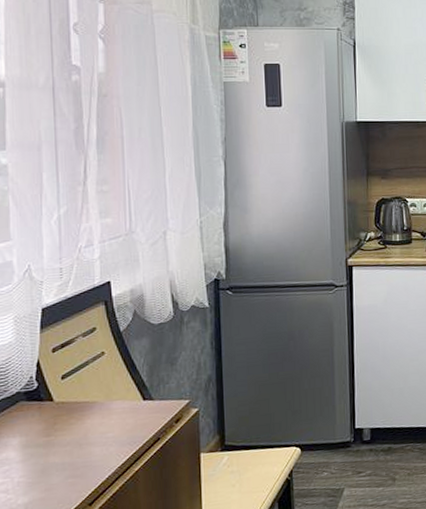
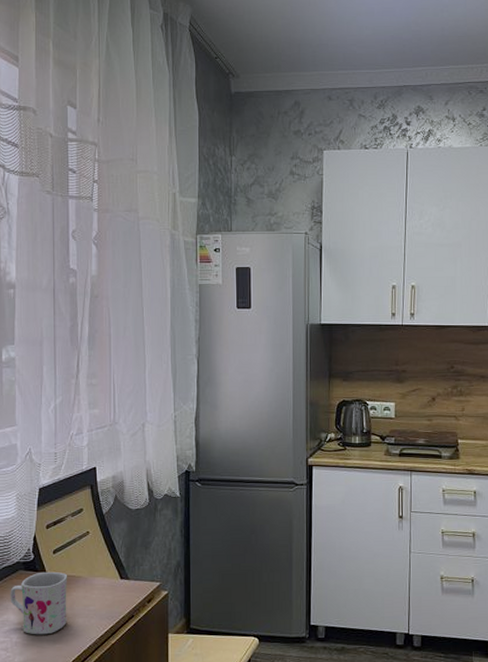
mug: none [9,399,81,472] -> present [10,571,68,635]

